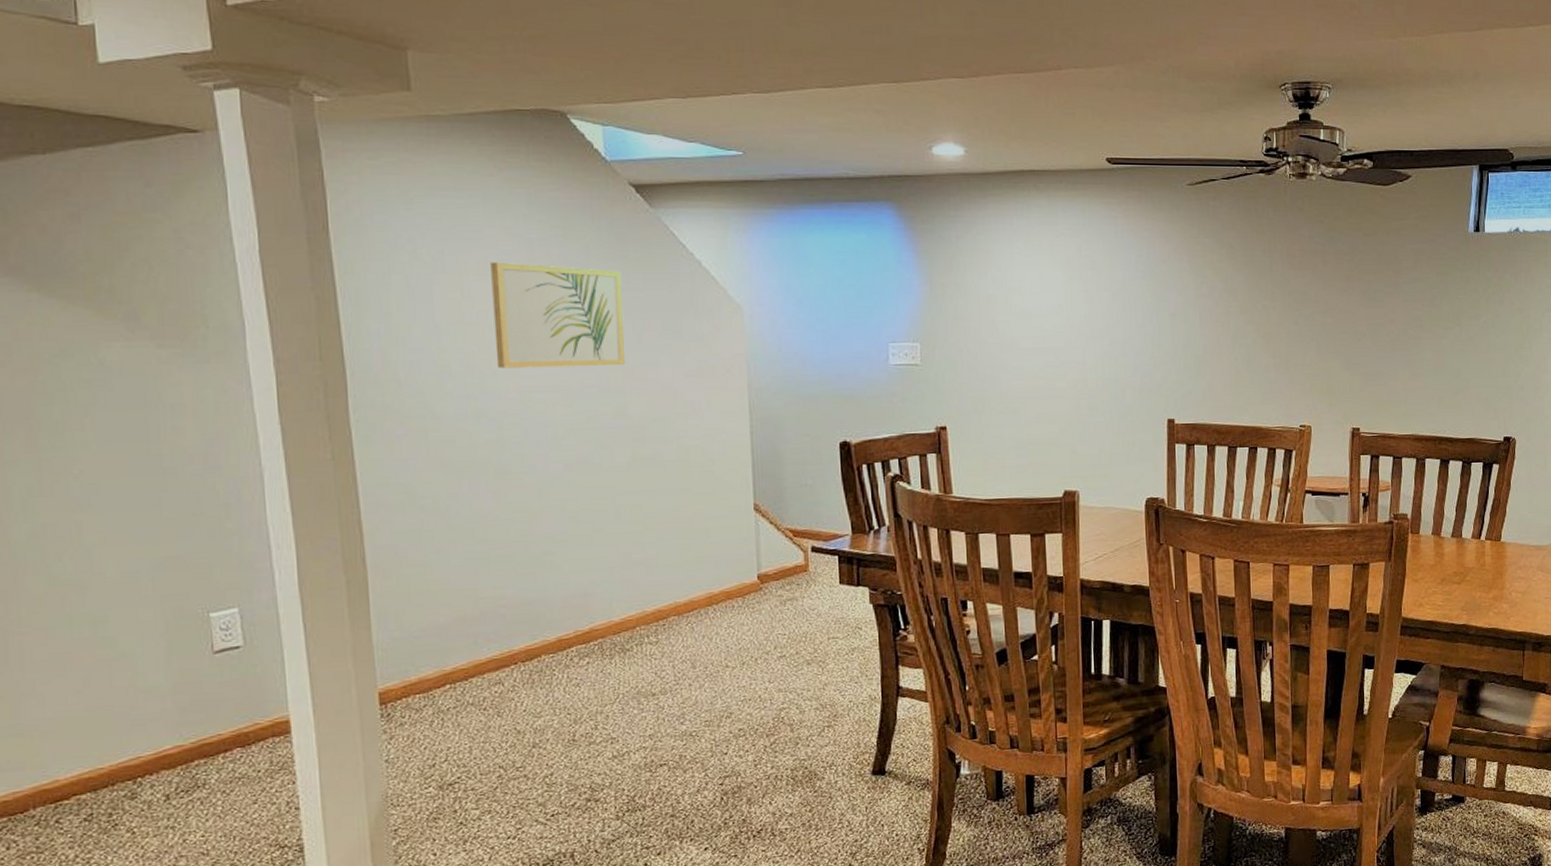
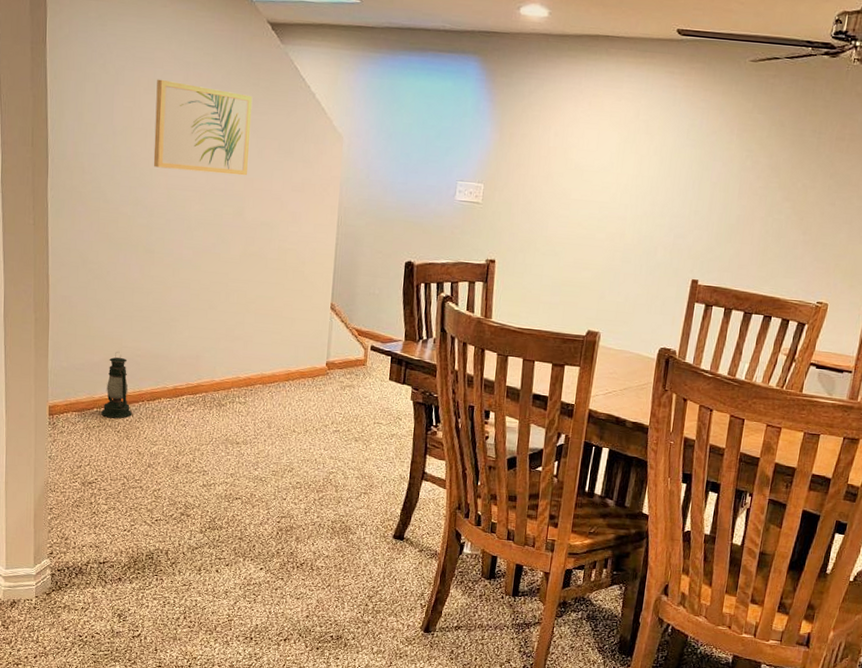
lantern: none [457,606,502,694] -> present [101,352,132,419]

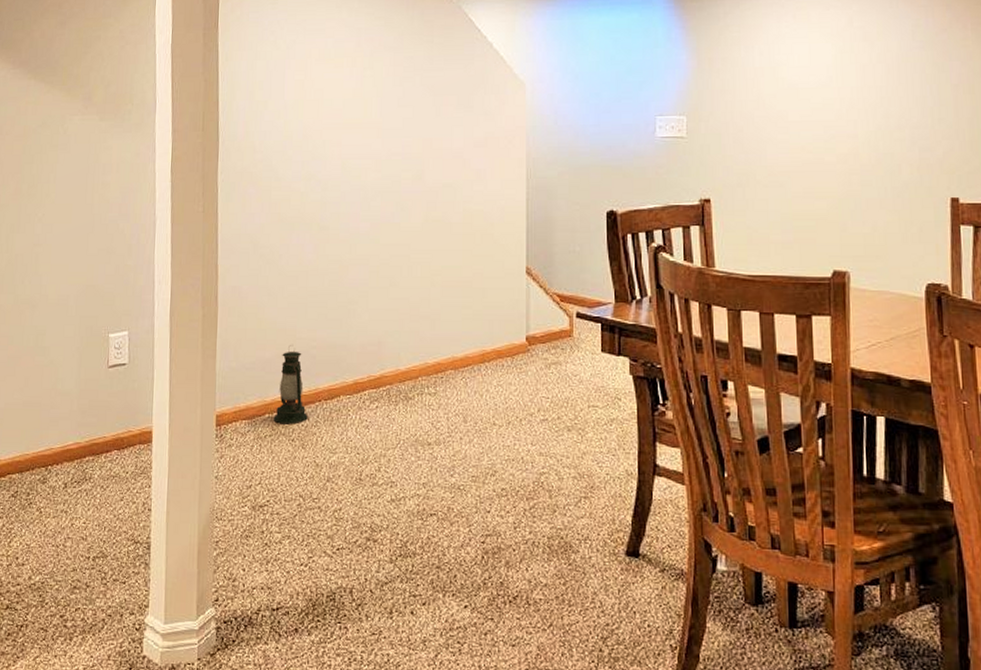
wall art: present [153,79,253,176] -> none [326,48,427,138]

